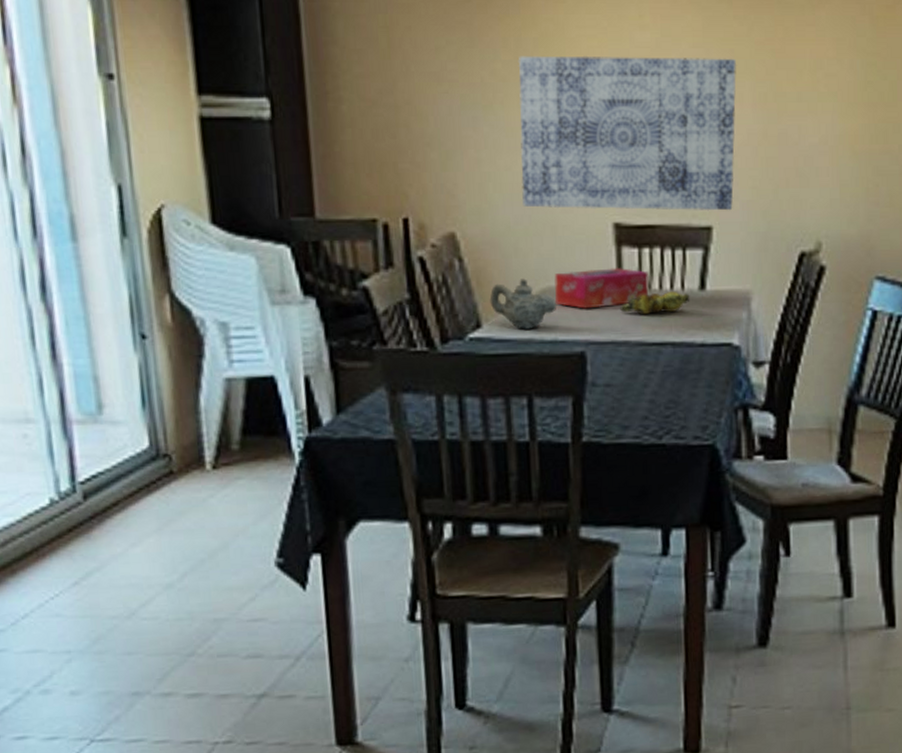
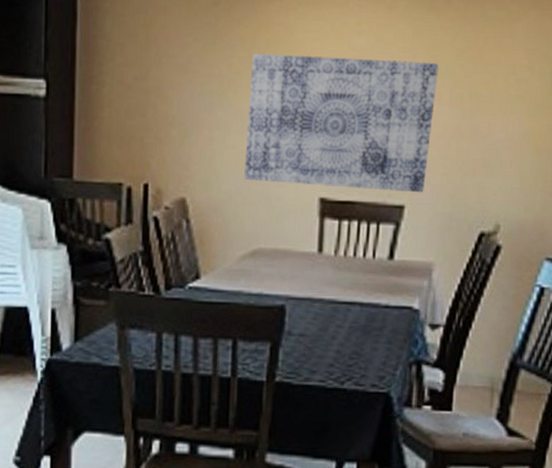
teapot: present [489,278,557,330] -> none [209,240,265,283]
tissue box: present [554,267,649,309] -> none [264,235,345,269]
banana bunch: present [620,292,690,315] -> none [318,259,380,278]

